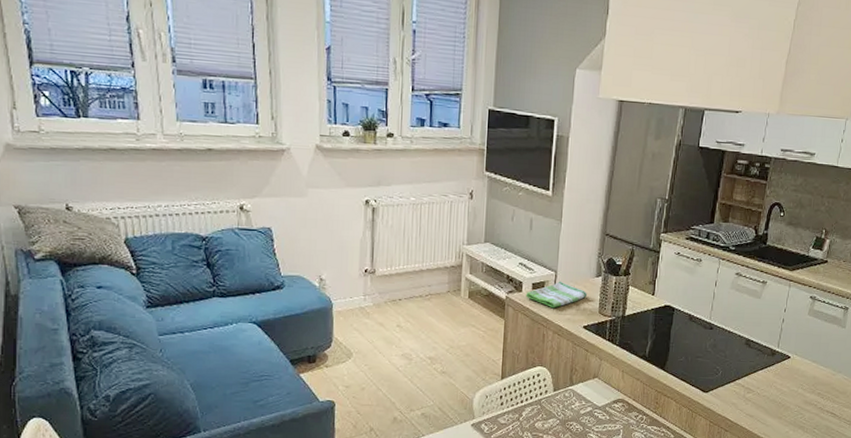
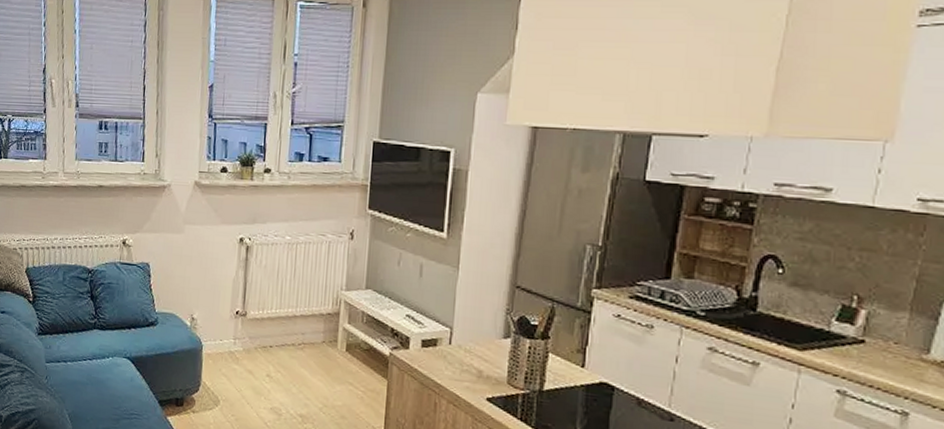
dish towel: present [526,281,588,309] -> none [413,339,492,373]

